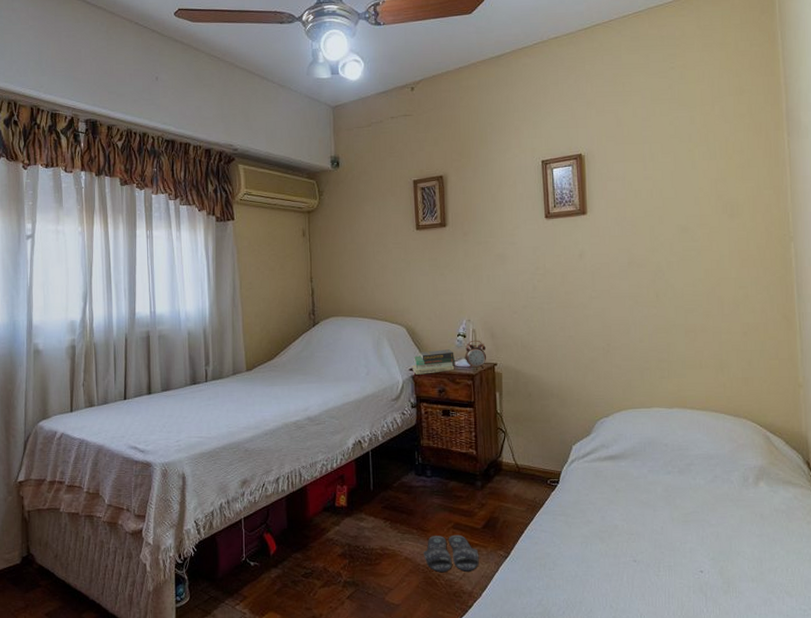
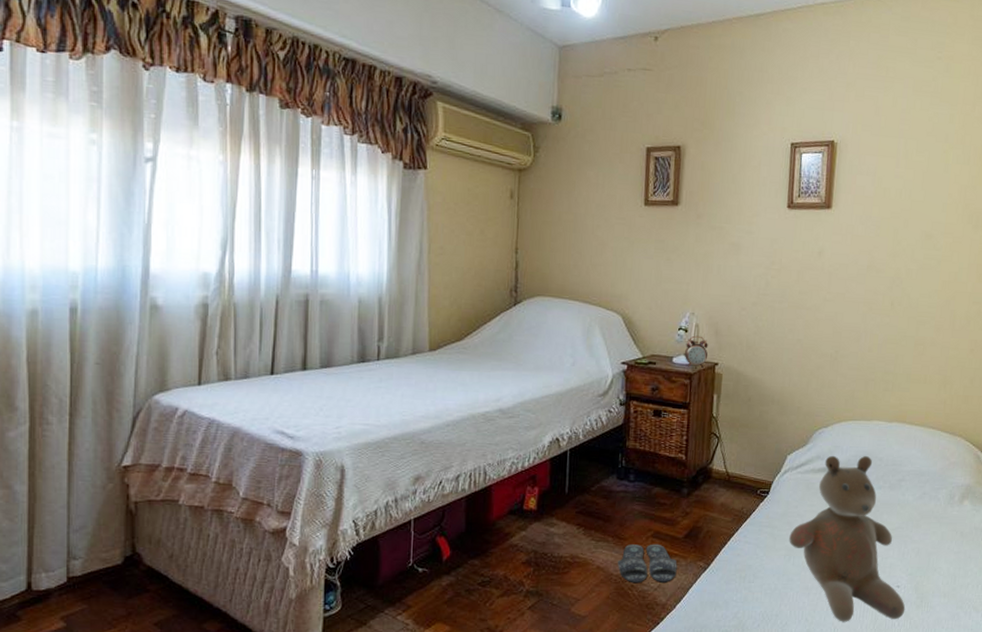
books: present [412,349,455,375] -> none [624,343,673,370]
teddy bear: none [584,442,712,609] -> present [789,455,906,622]

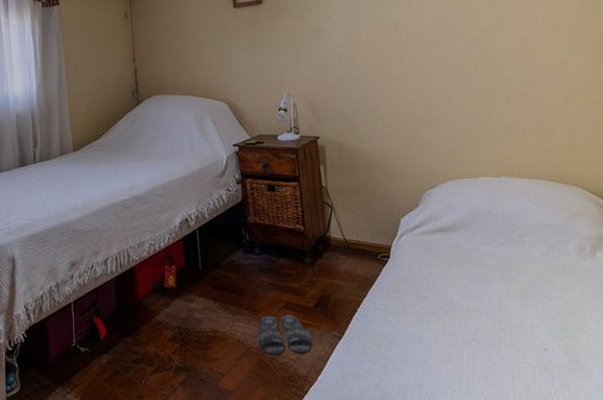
alarm clock: present [684,335,708,368] -> none [287,113,309,143]
teddy bear: present [789,455,906,622] -> none [418,213,559,391]

